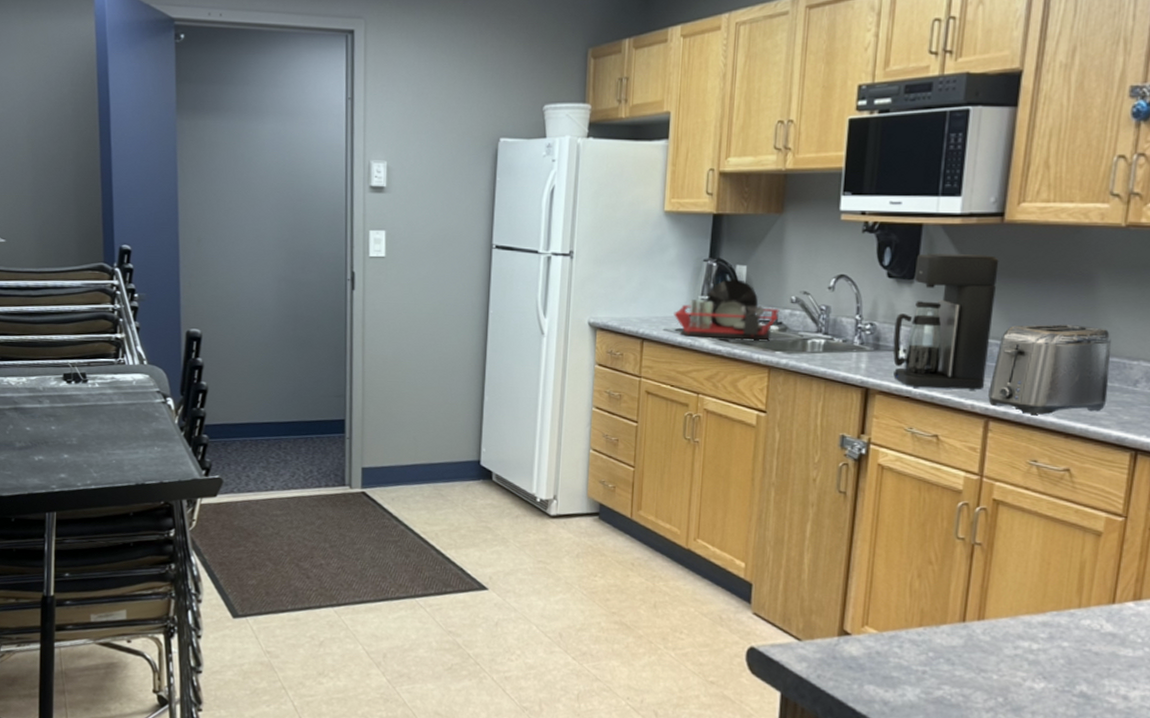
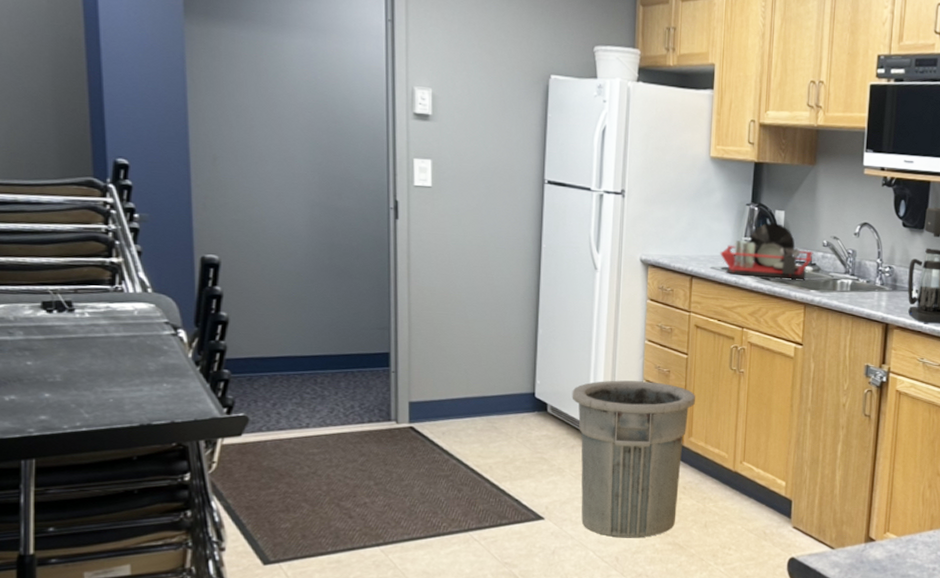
trash can: none [517,448,646,615] -> present [572,380,696,538]

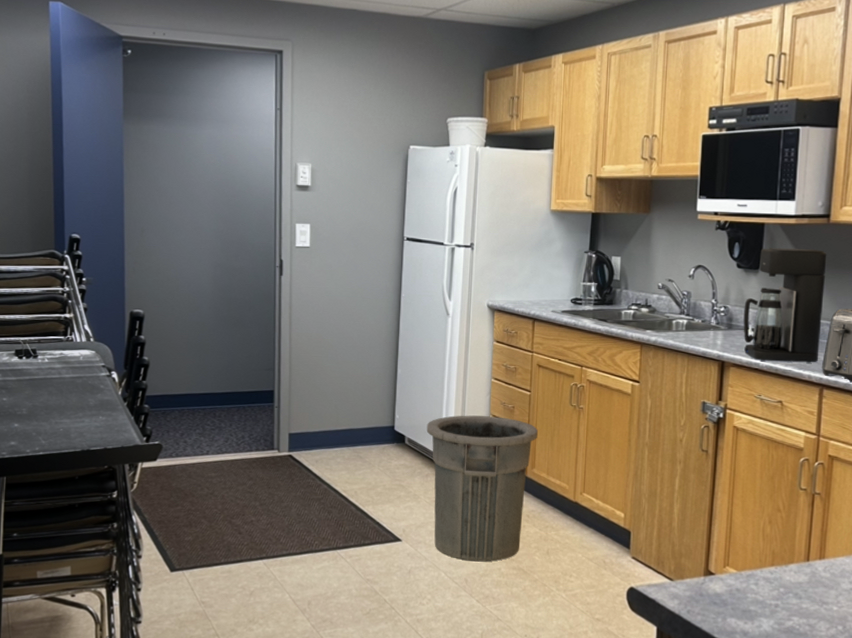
dish rack: present [720,222,814,279] -> none [560,268,649,320]

